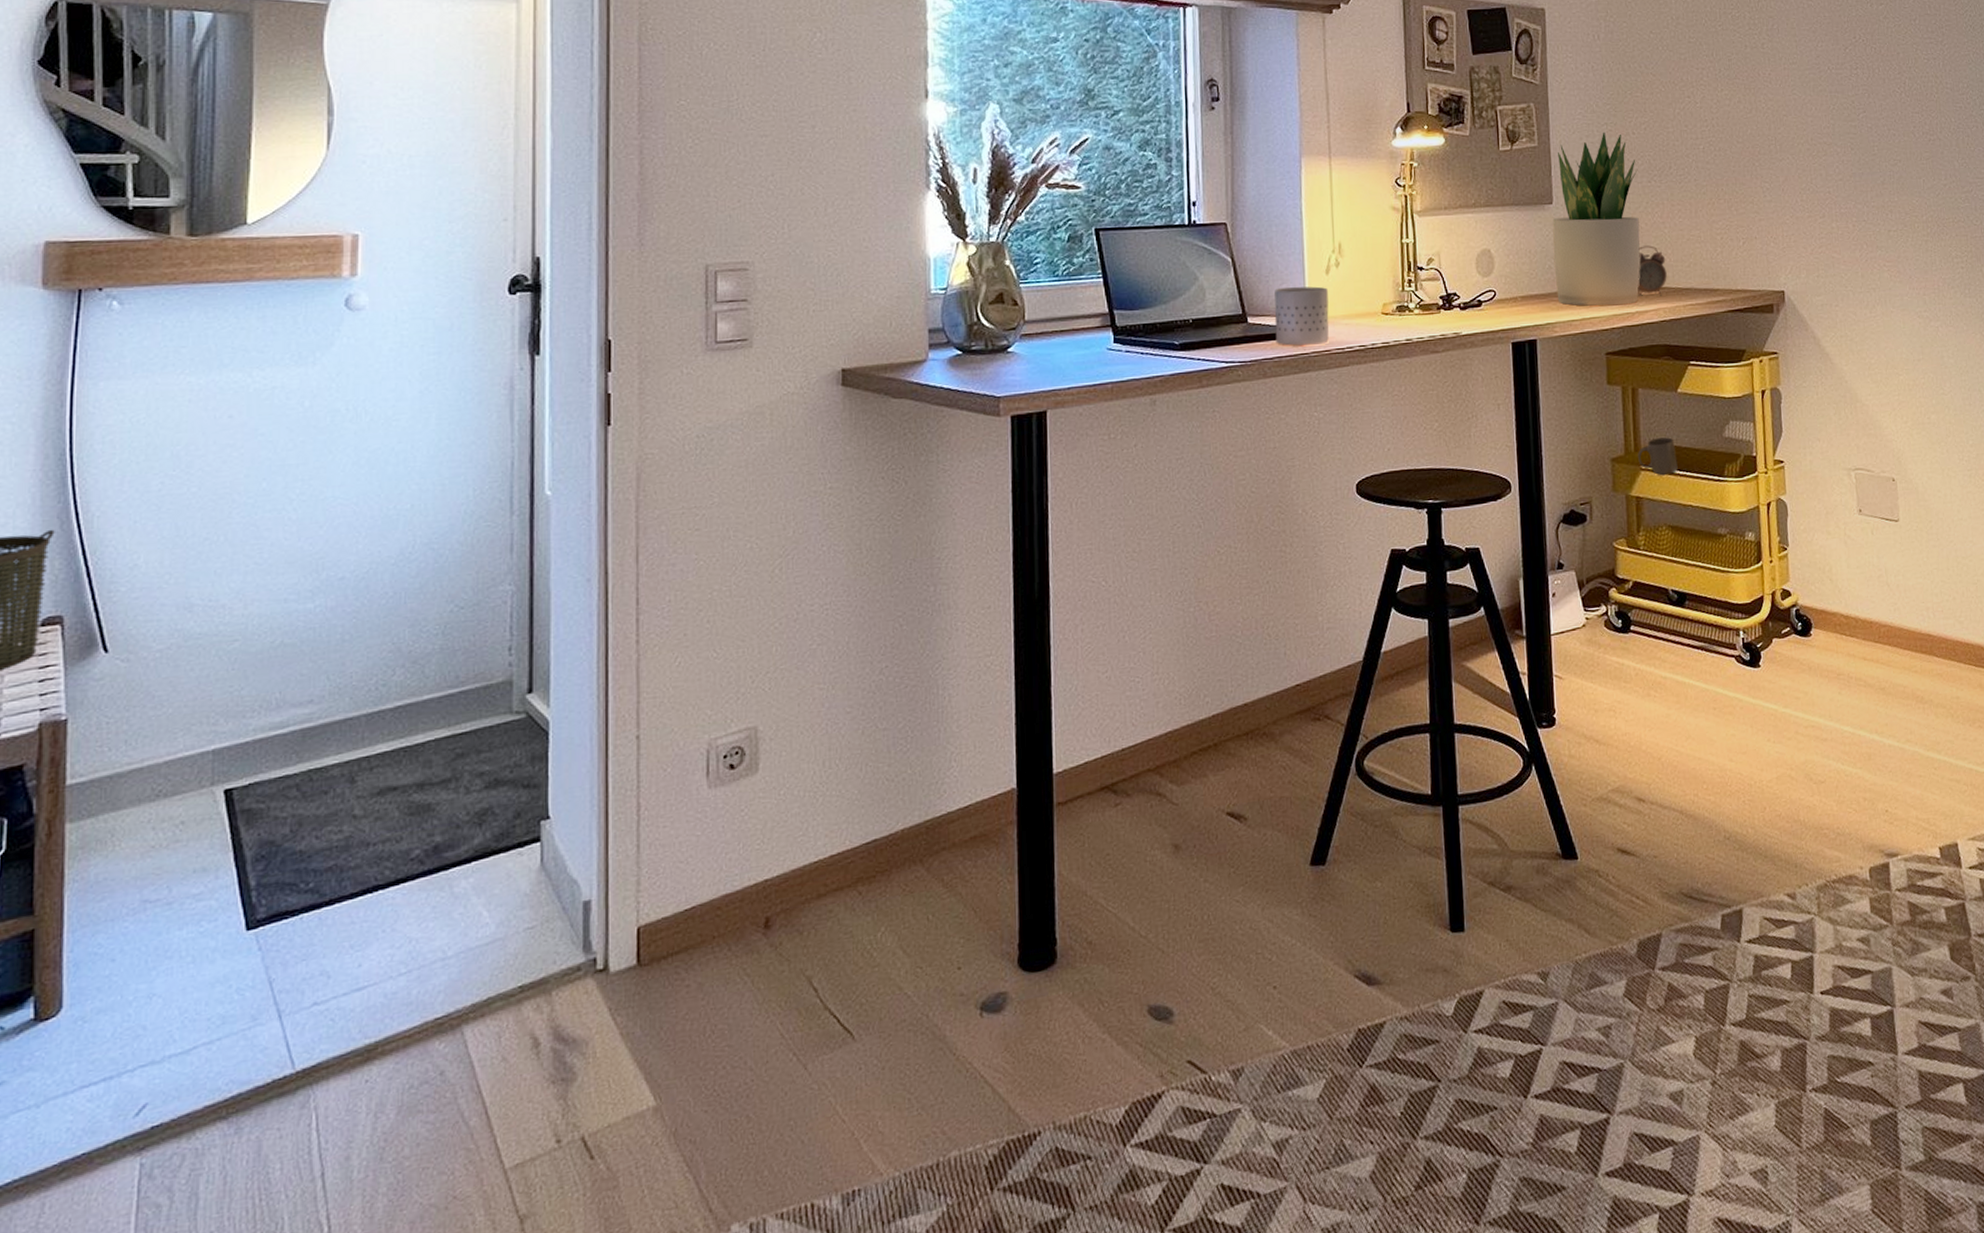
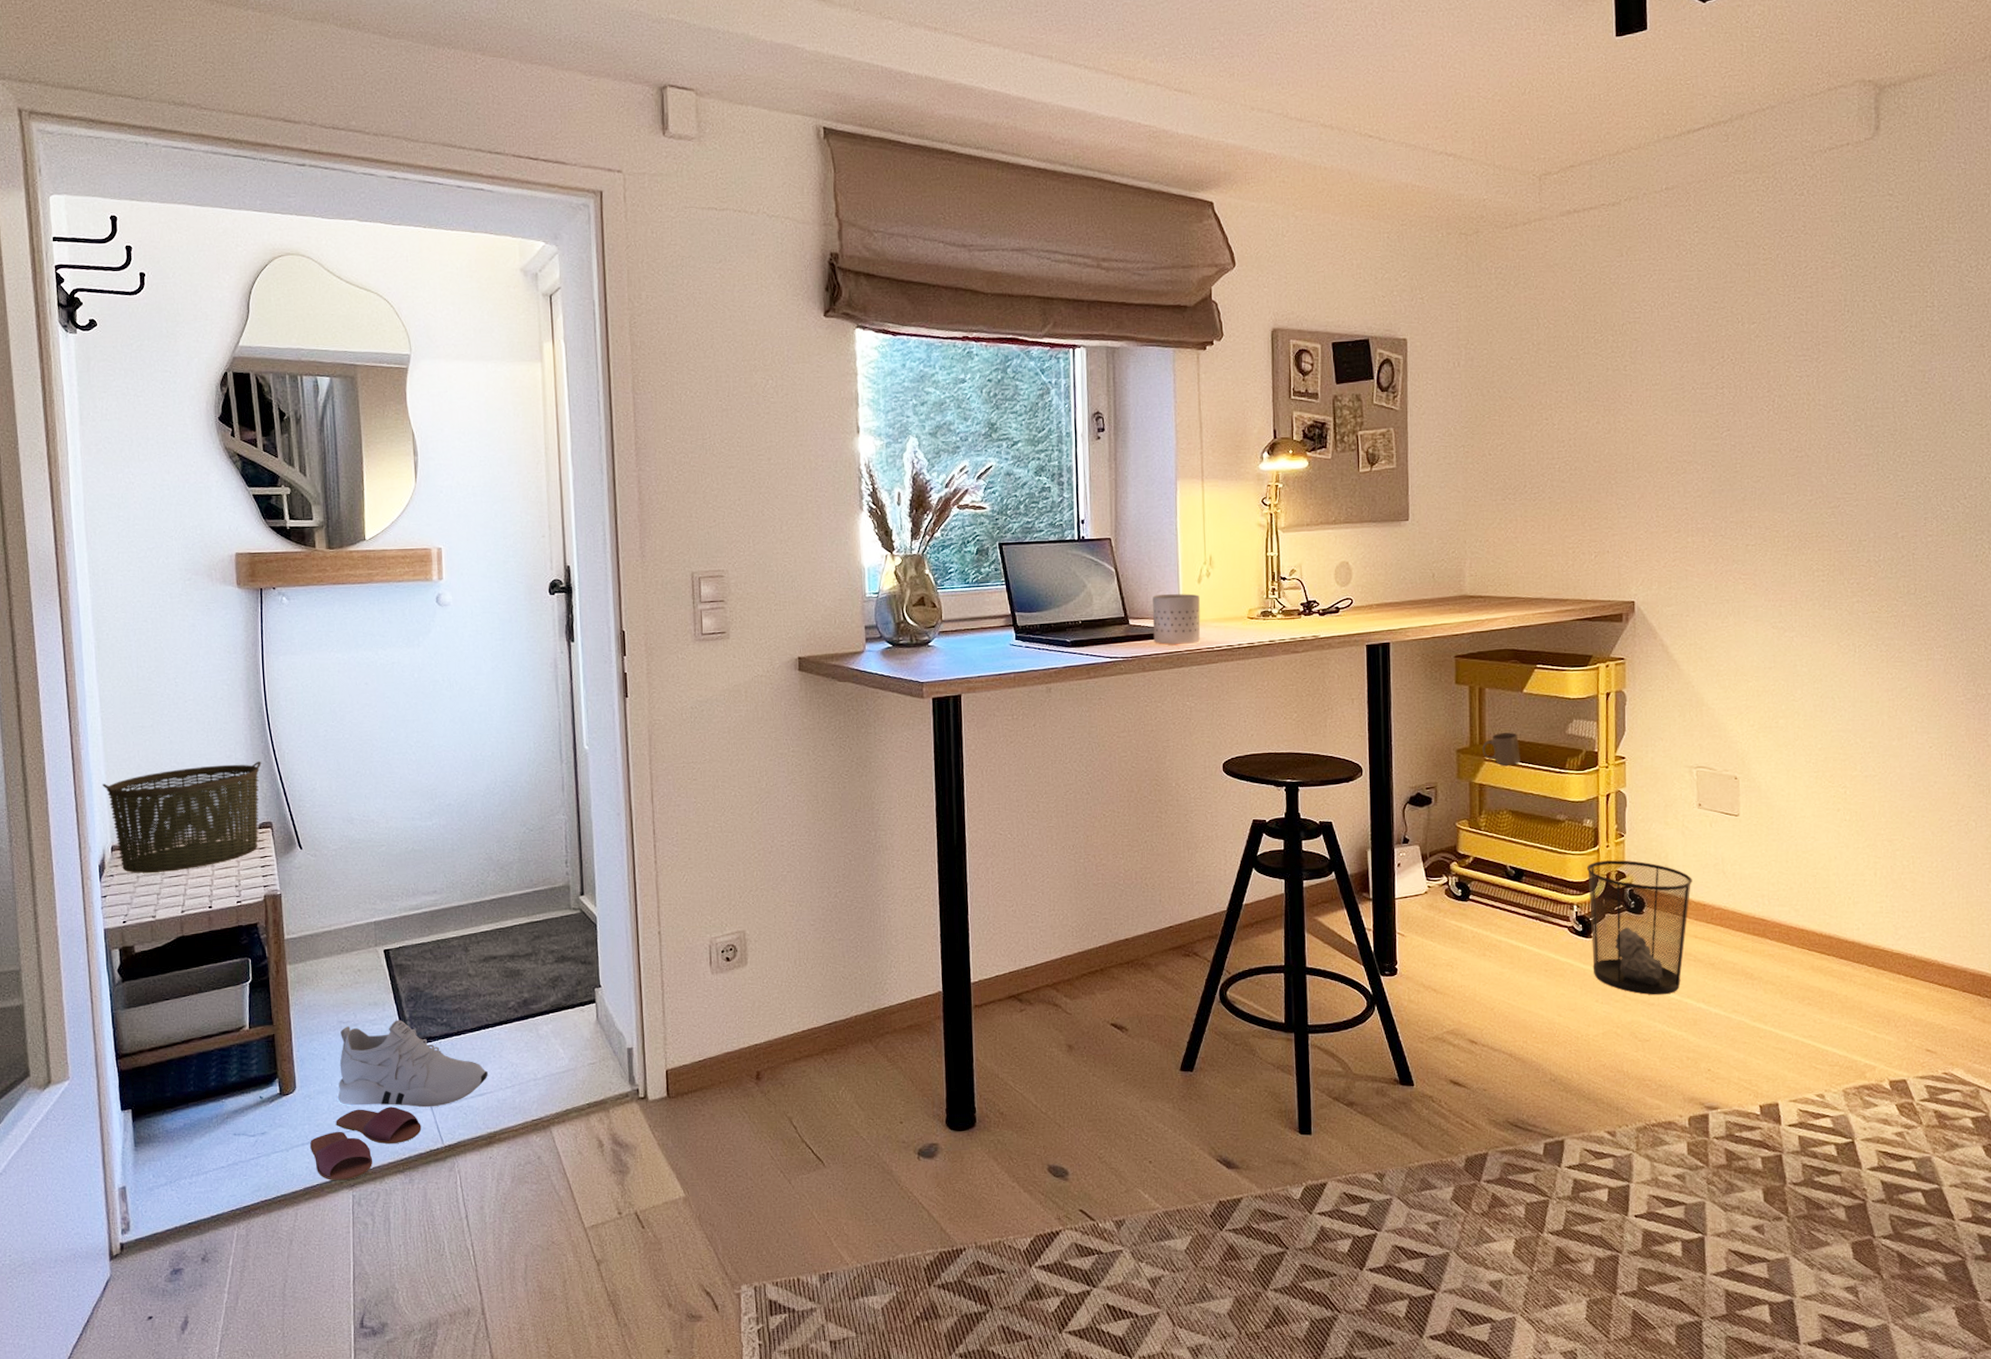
slippers: none [77,1020,262,1145] -> present [310,1106,422,1181]
shoe: none [129,890,372,1026] -> present [337,1020,488,1108]
planter: present [1552,131,1641,307] -> none [1408,453,1493,614]
alarm clock: present [1637,245,1667,296] -> none [1488,559,1517,605]
waste bin: none [1750,576,1858,729] -> present [1586,860,1692,995]

